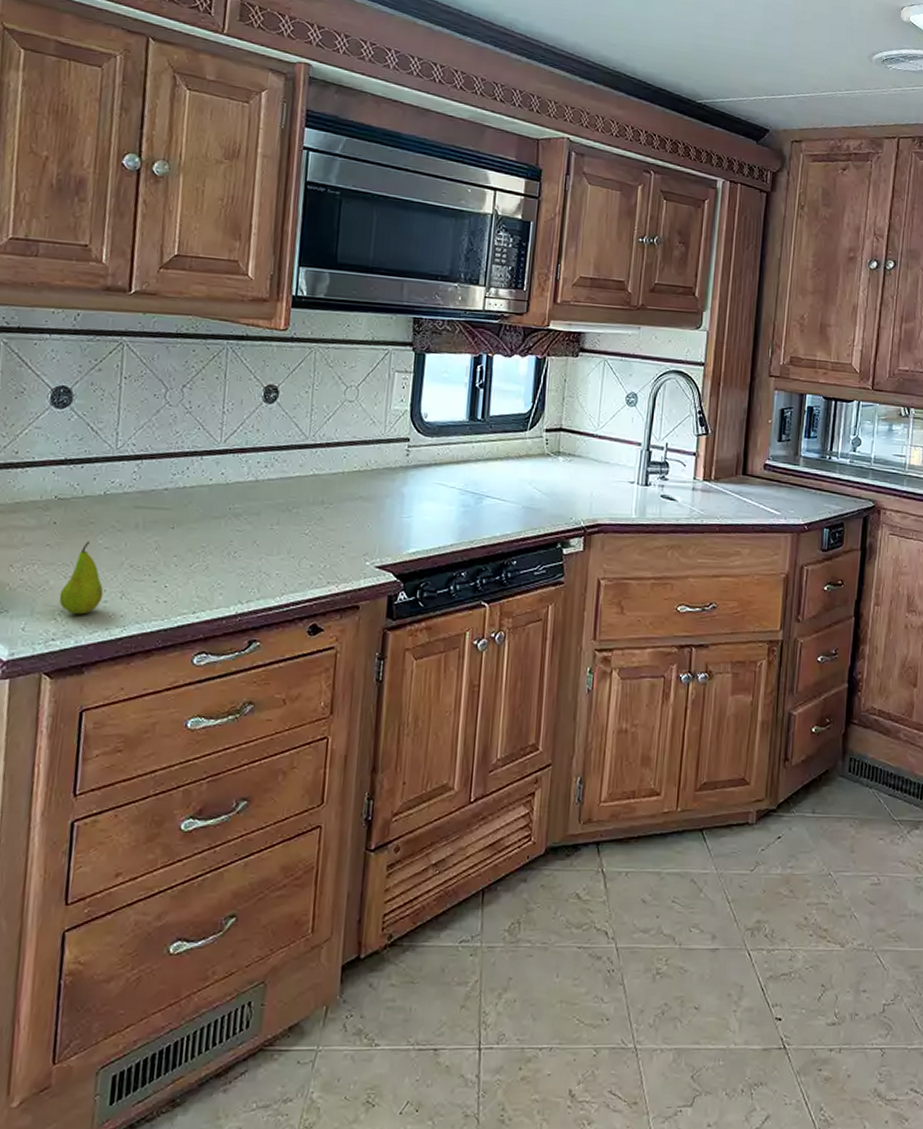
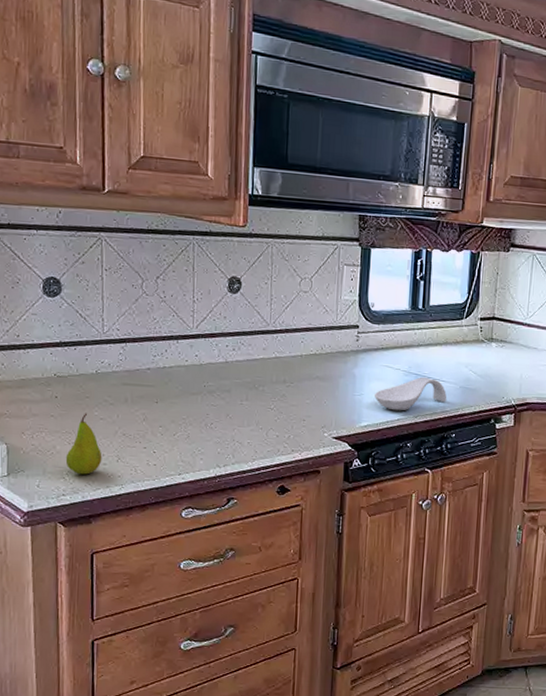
spoon rest: none [425,495,508,535] -> present [375,377,447,411]

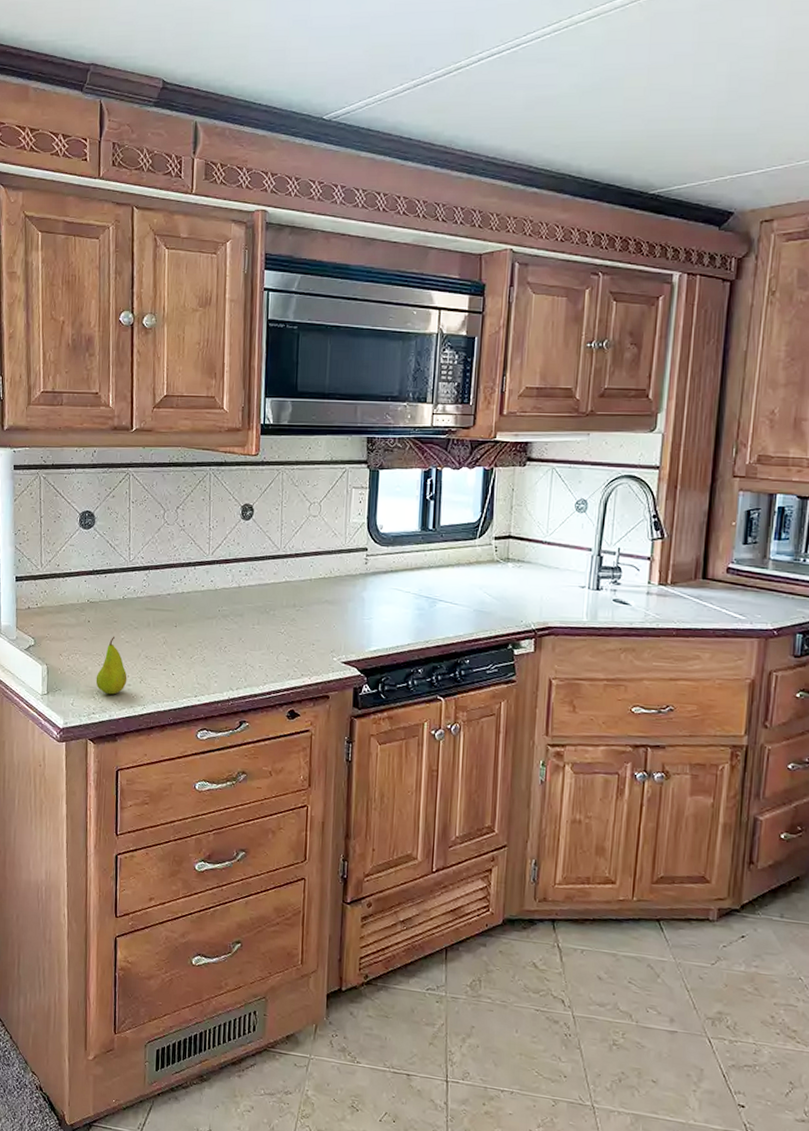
spoon rest: present [375,377,447,411] -> none [384,599,460,636]

